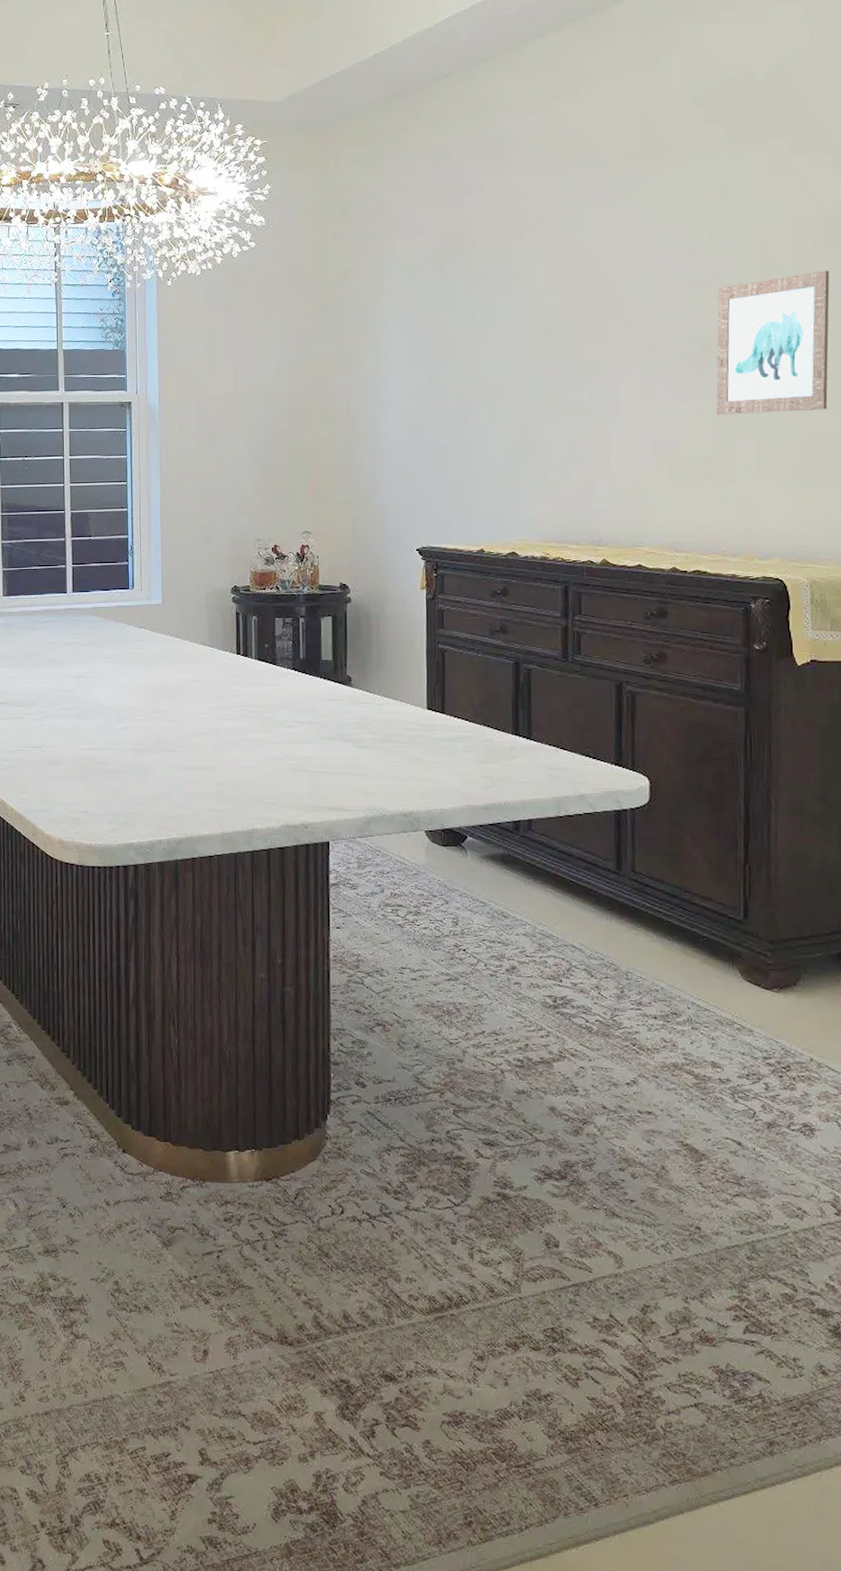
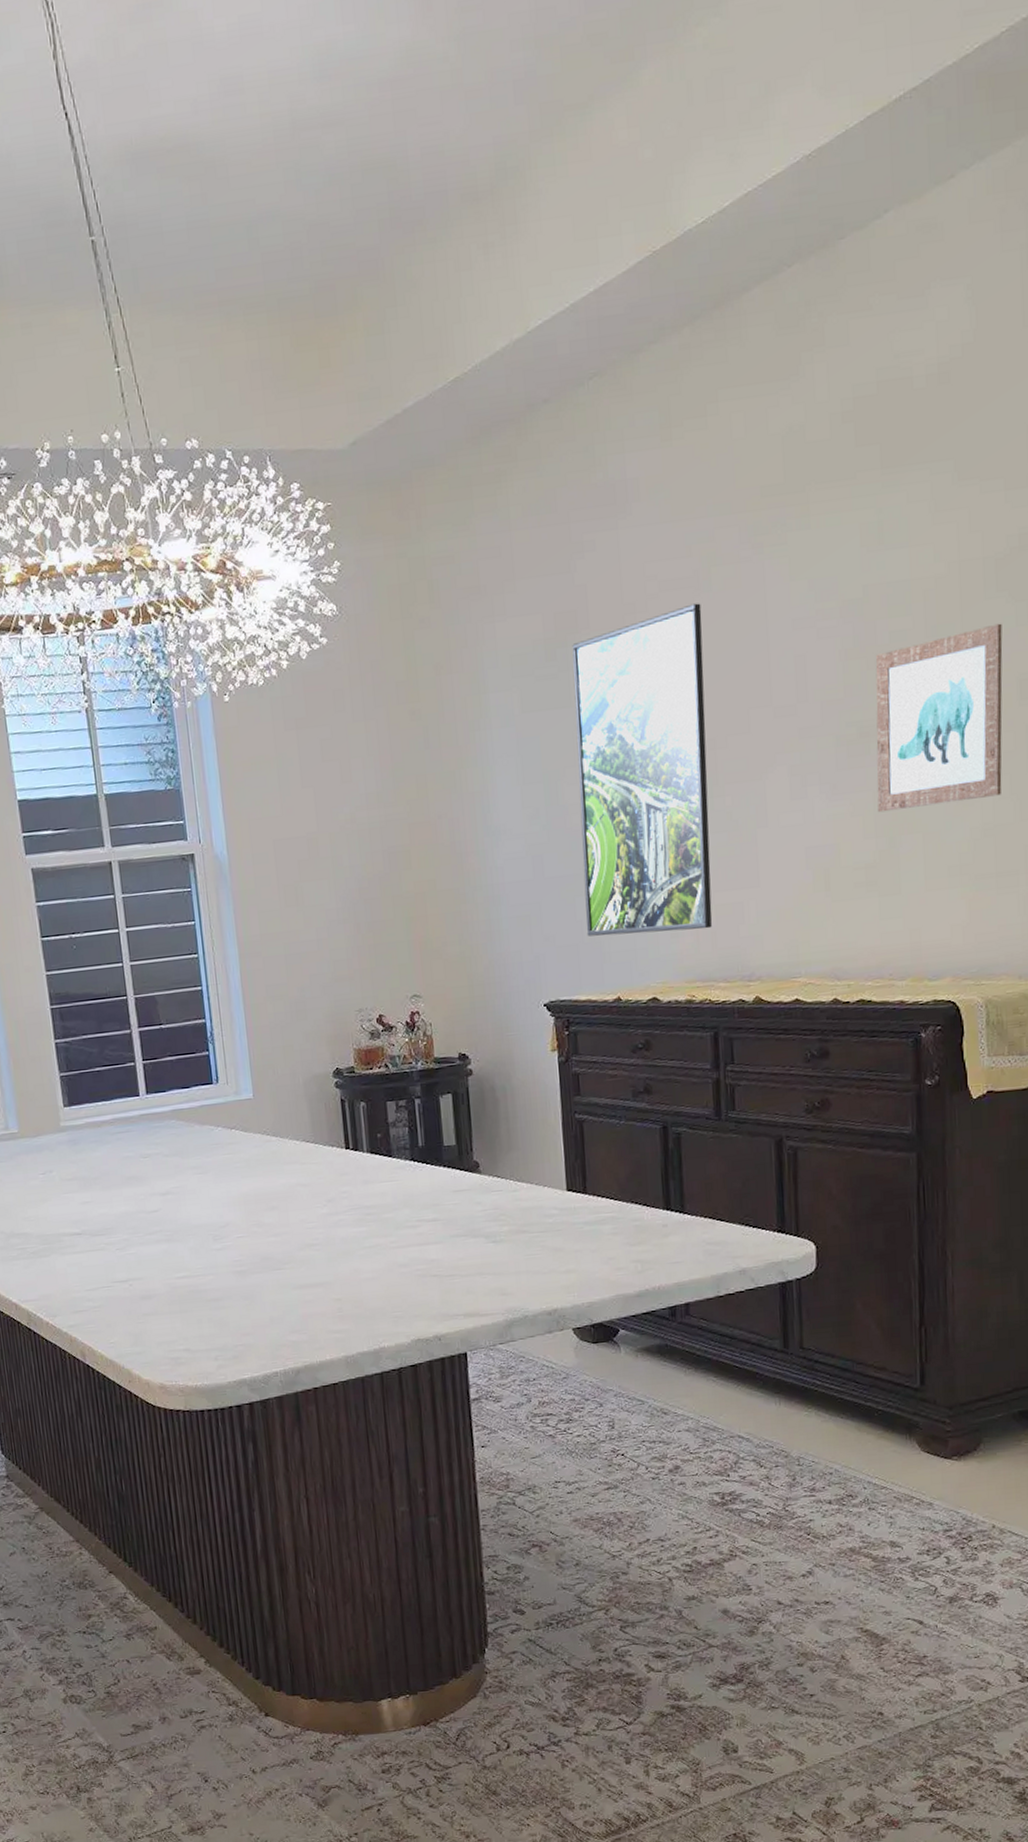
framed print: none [457,236,569,499] -> present [572,603,713,937]

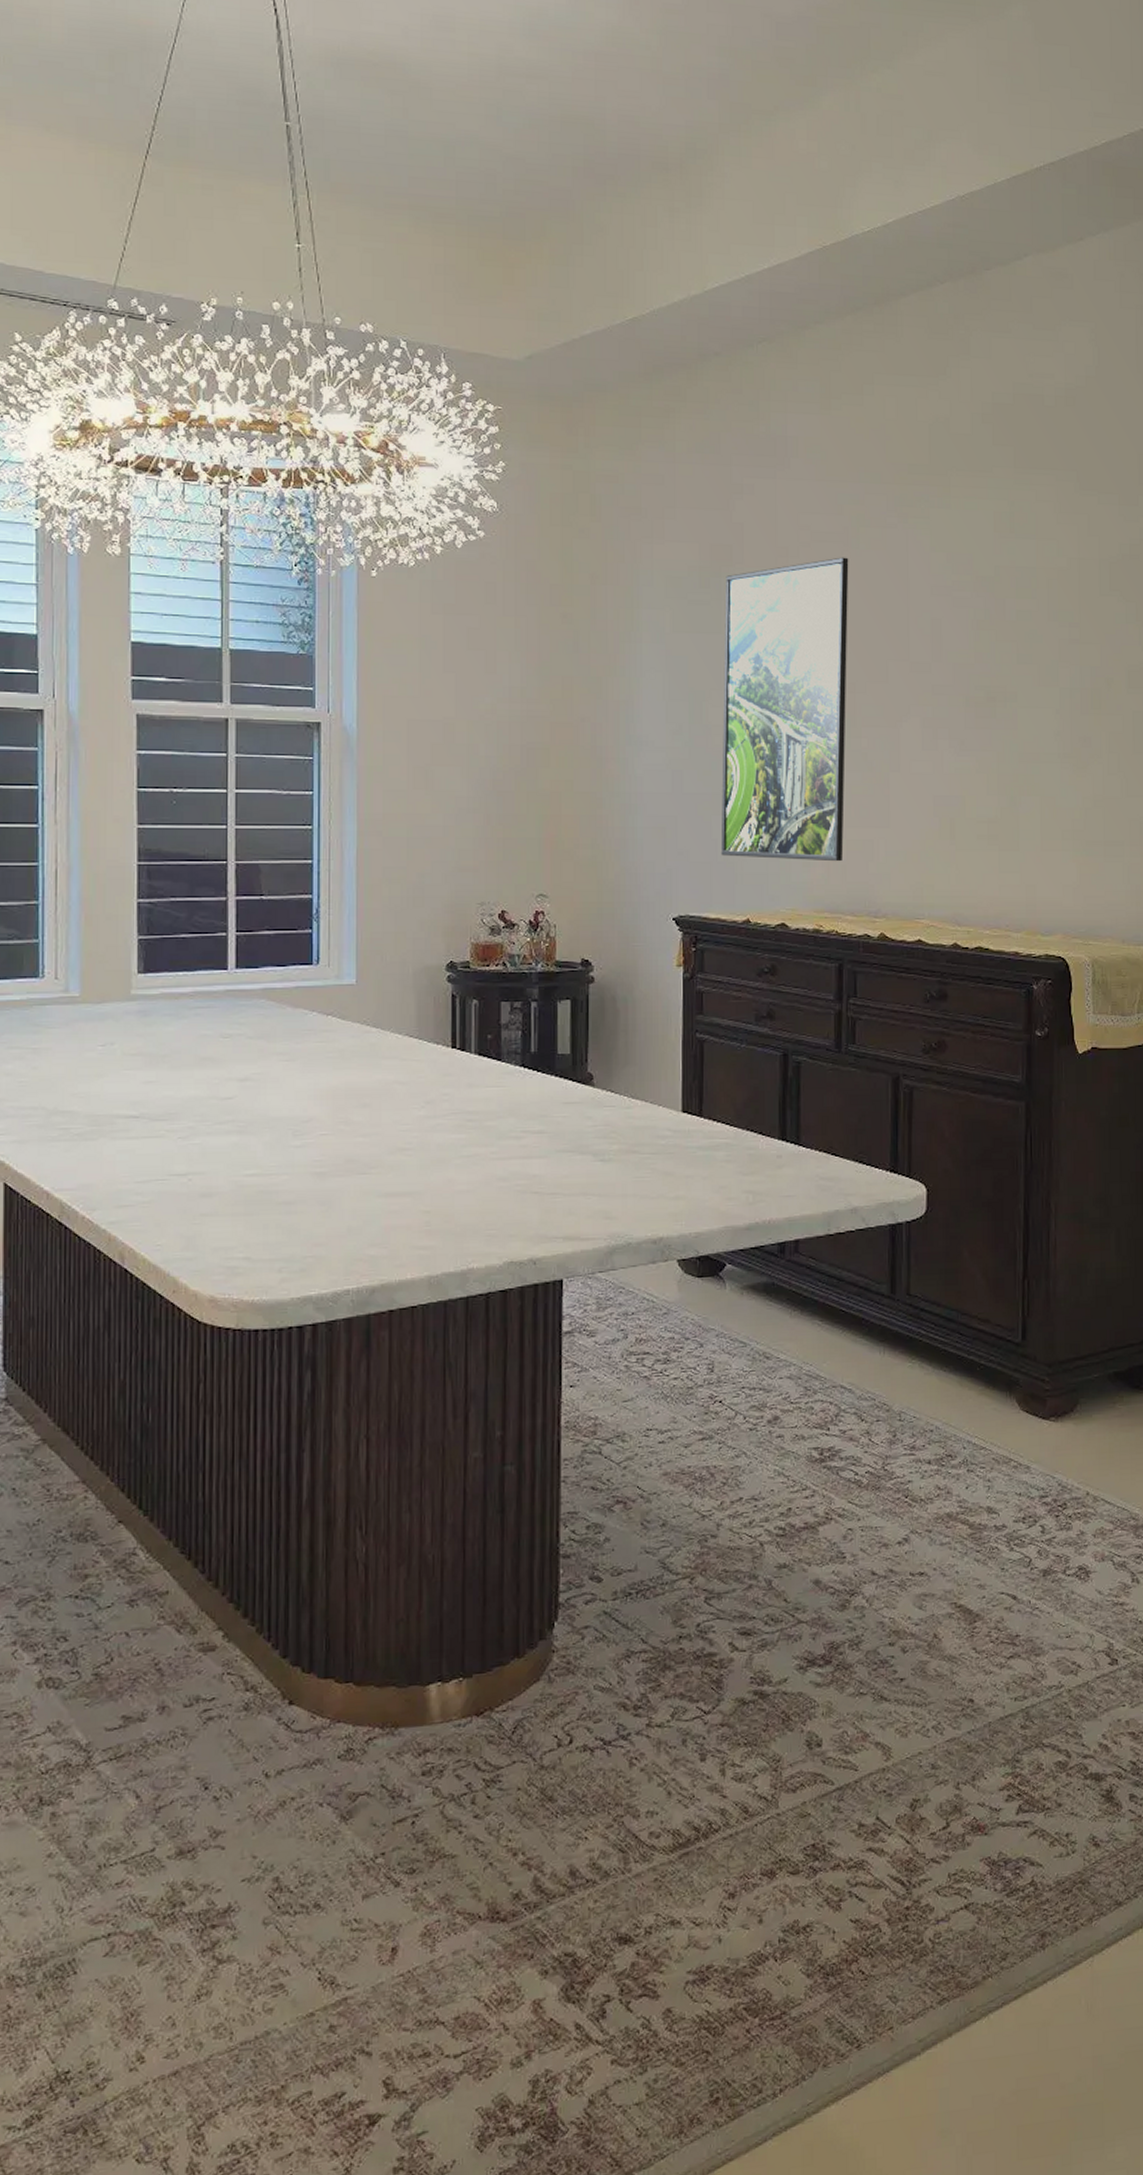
wall art: present [875,623,1003,813] -> none [1001,618,1114,773]

